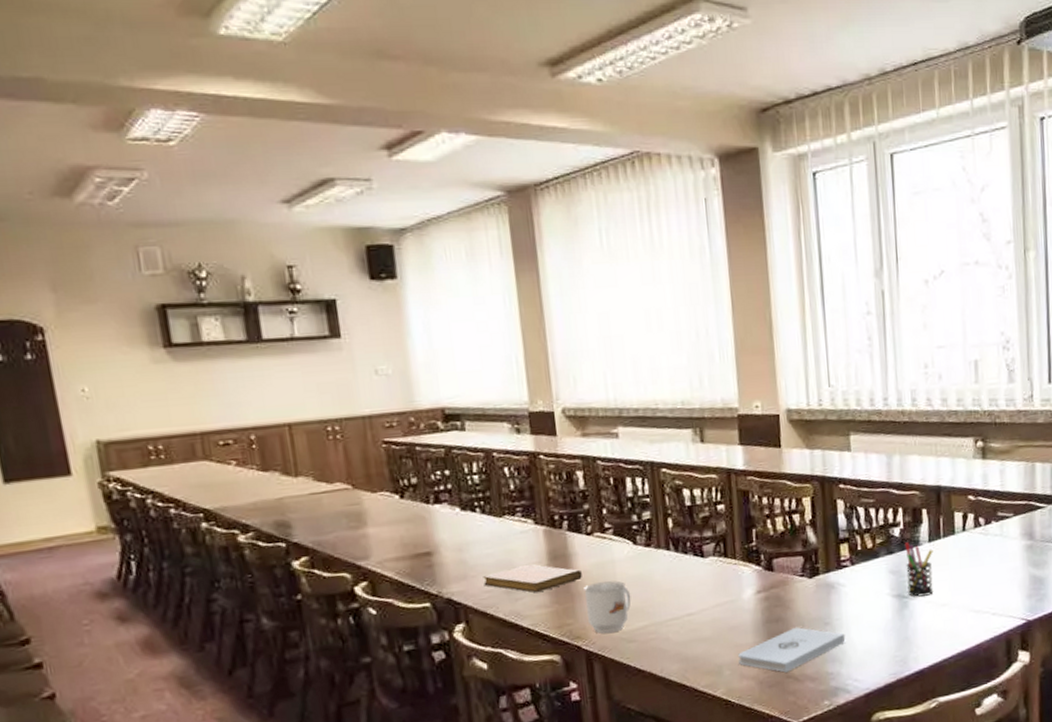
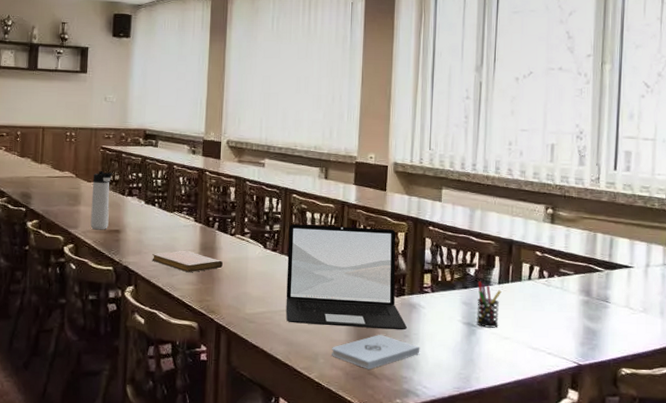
thermos bottle: none [378,475,414,557] -> present [90,171,113,230]
mug: present [583,580,631,633] -> none [222,272,256,312]
laptop: none [662,495,826,634] -> present [286,224,407,330]

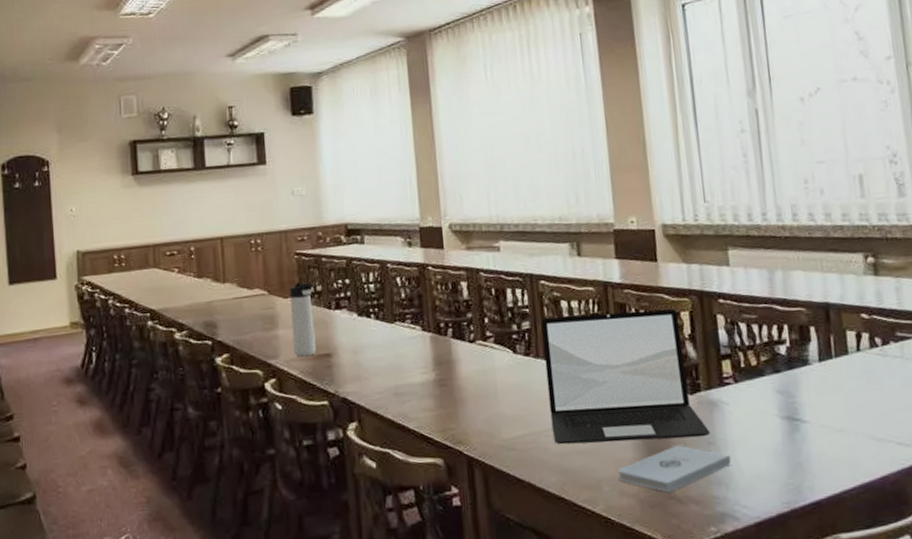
notebook: present [152,250,223,273] -> none [375,368,465,397]
pen holder: present [477,281,501,328] -> none [792,361,828,420]

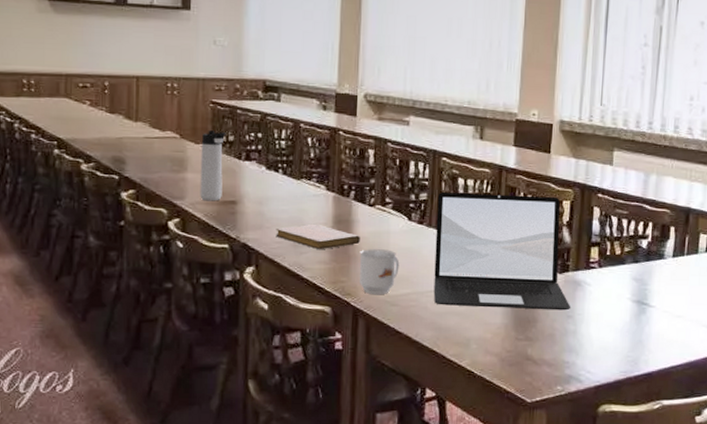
notebook: none [375,368,465,397] -> present [276,223,360,250]
mug: none [466,388,511,440] -> present [360,249,400,294]
notepad: present [618,446,732,493] -> none [486,316,585,355]

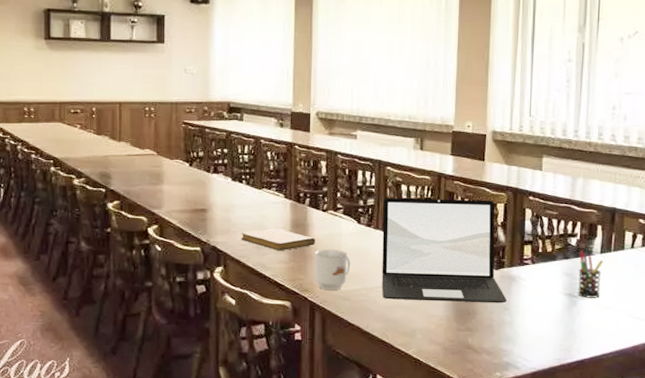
thermos bottle: present [200,130,226,201] -> none [175,148,197,210]
pen holder: none [647,255,676,306] -> present [578,251,604,298]

